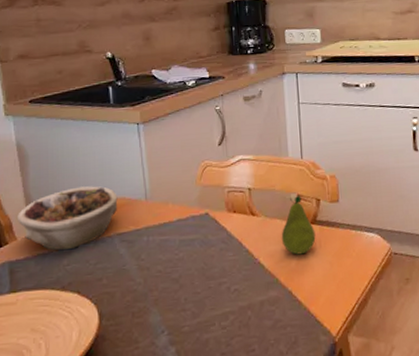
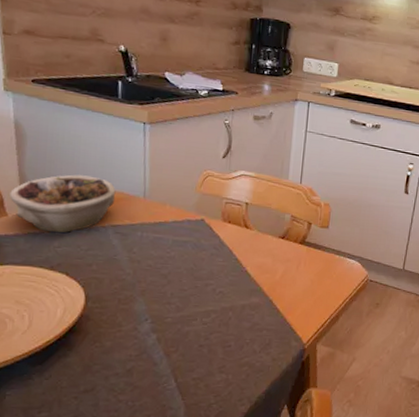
fruit: present [281,194,316,255] -> none [270,216,303,270]

